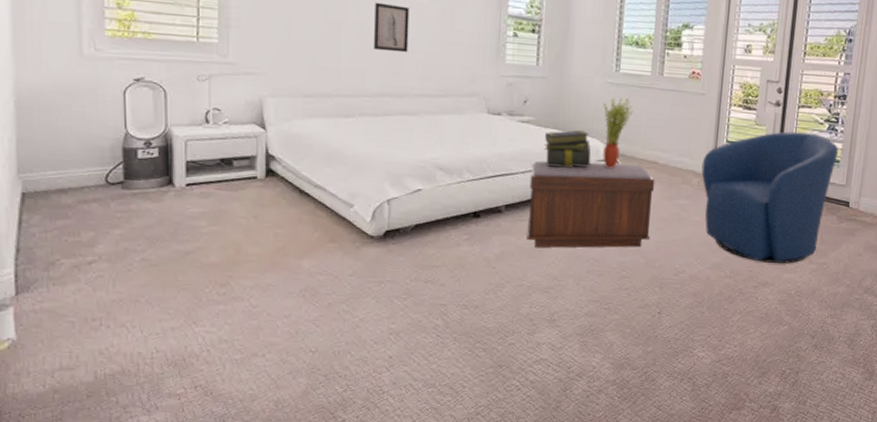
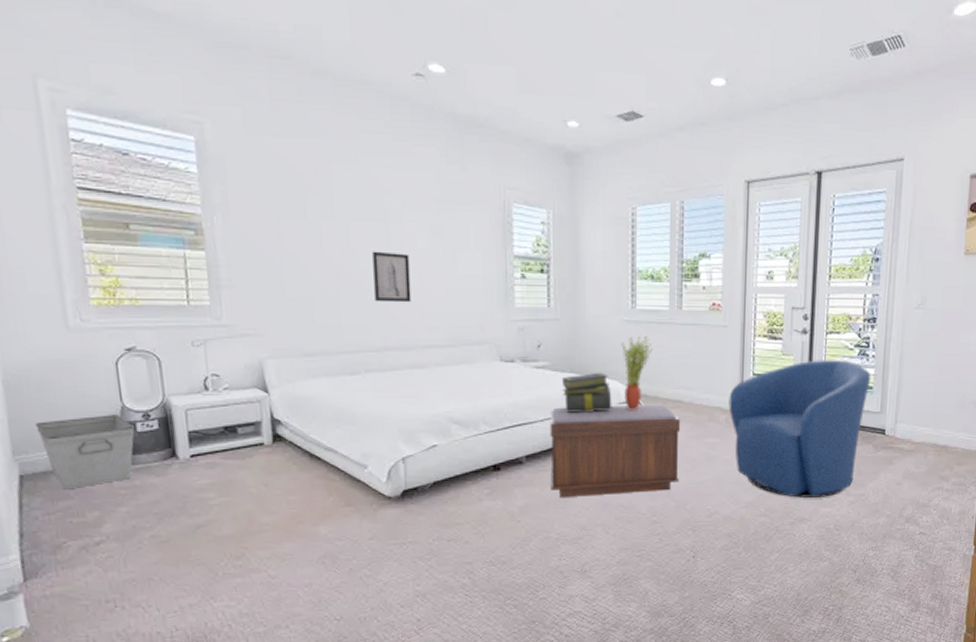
storage bin: none [42,140,136,210] -> present [35,415,135,490]

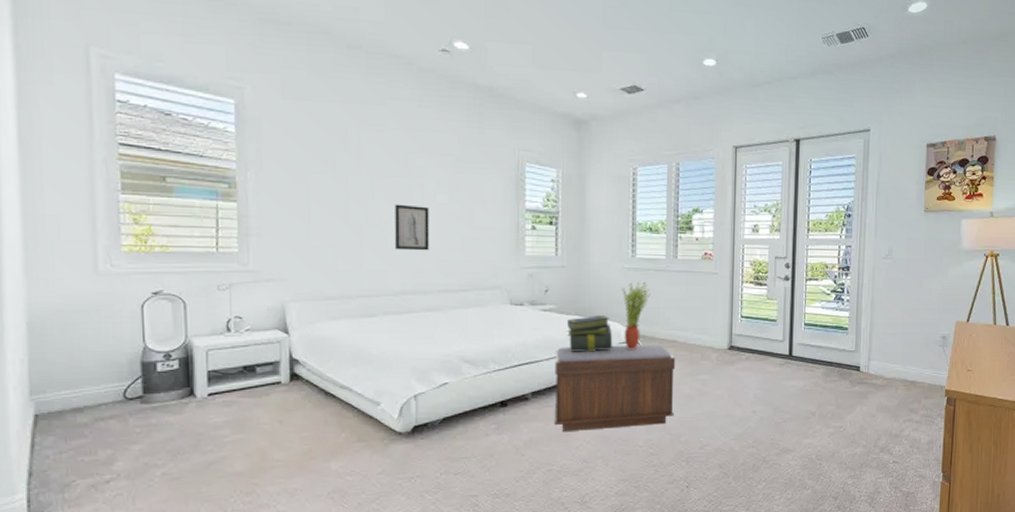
storage bin: present [35,415,135,490] -> none [56,355,155,428]
armchair: present [728,360,871,498] -> none [719,304,847,430]

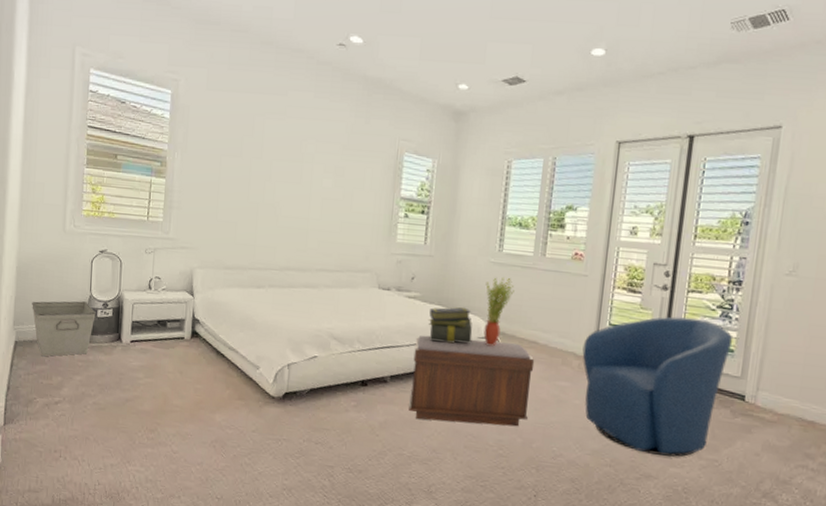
storage bin: none [56,355,155,428] -> present [32,301,96,357]
wall art: present [395,204,429,251] -> none [284,186,315,232]
armchair: none [719,304,847,430] -> present [582,316,733,457]

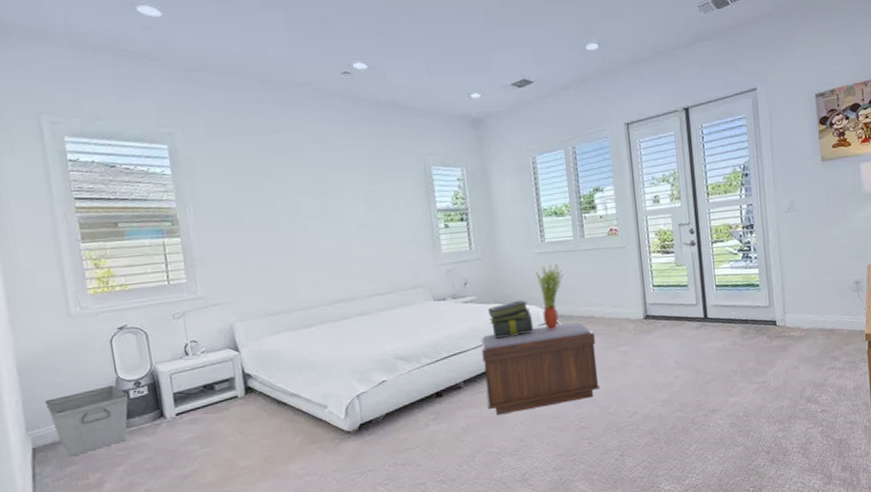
armchair: present [582,316,733,457] -> none [634,264,757,391]

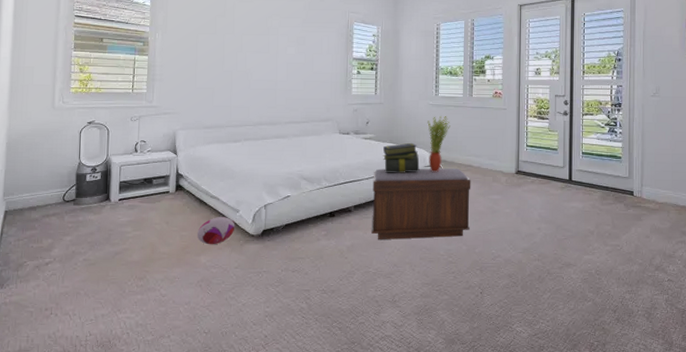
storage bin: present [45,385,129,457] -> none [22,168,85,222]
plush toy: none [280,415,326,451] -> present [196,217,235,245]

